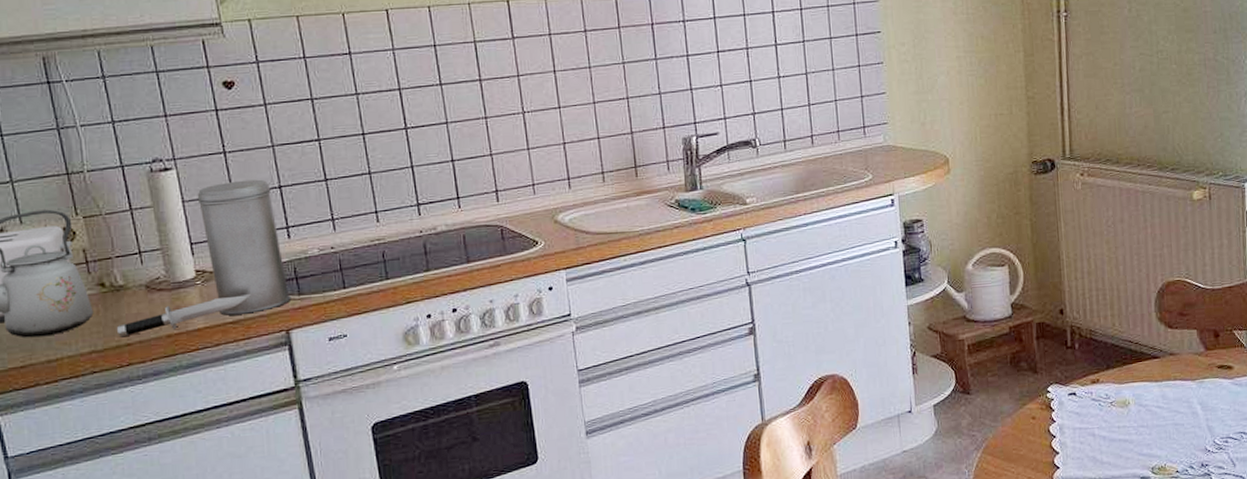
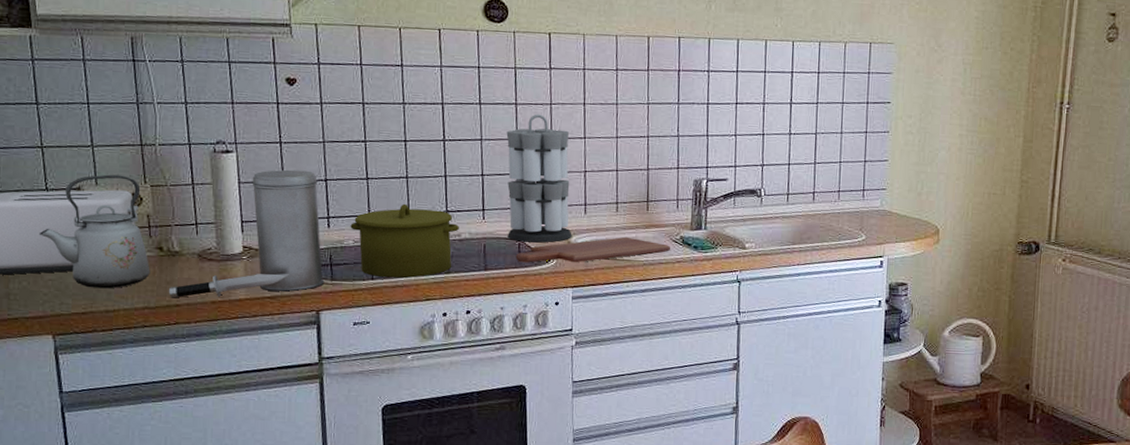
cooking pot: none [313,201,434,285] -> present [350,203,459,278]
spice rack: none [473,87,559,227] -> present [506,114,572,243]
cutting board: none [499,207,667,250] -> present [515,236,671,263]

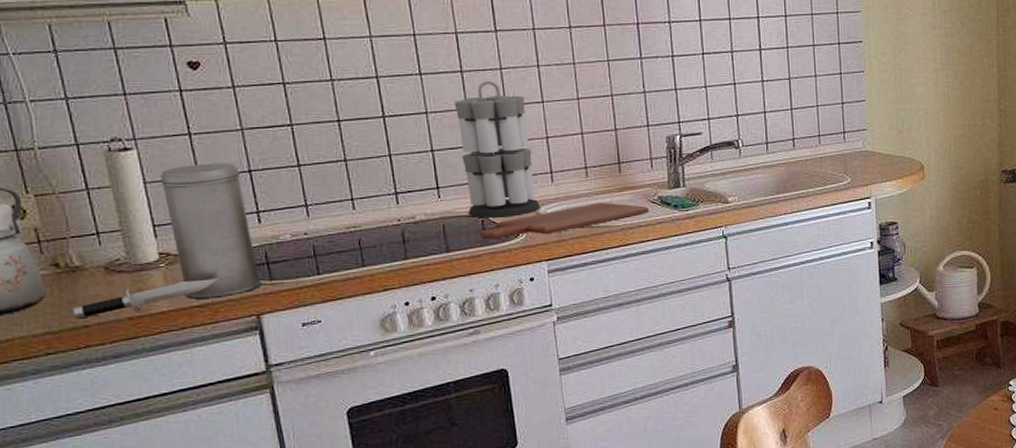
cooking pot: present [350,203,459,278] -> none [285,189,412,271]

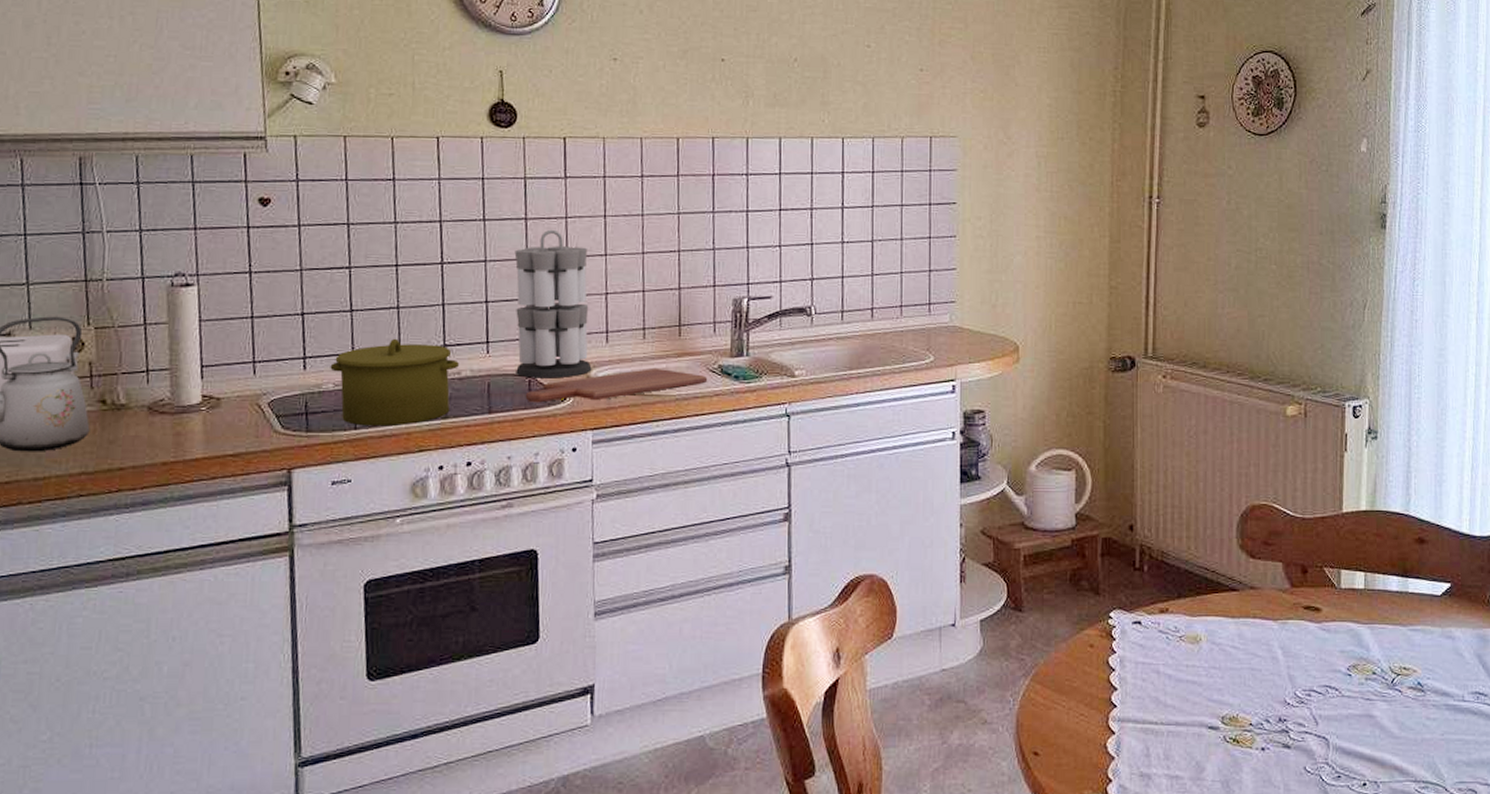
knife: present [73,278,219,319] -> none [111,426,256,461]
canister: present [160,162,263,300] -> none [215,303,298,449]
cooking pot: none [285,189,412,271] -> present [330,338,459,425]

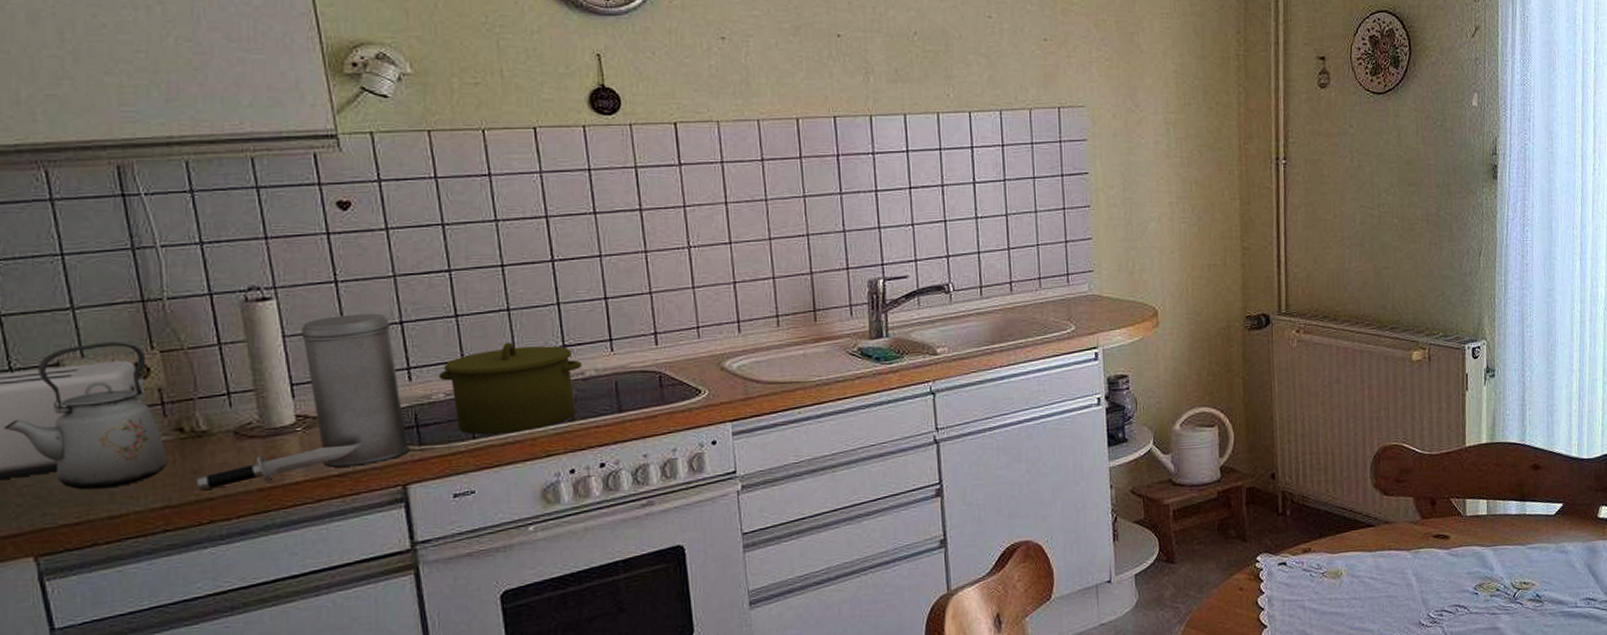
knife: none [111,426,256,461] -> present [197,444,362,491]
canister: none [215,303,298,449] -> present [301,313,411,468]
spice rack: present [514,229,592,379] -> none [631,219,726,374]
cutting board: present [525,367,708,403] -> none [656,354,848,399]

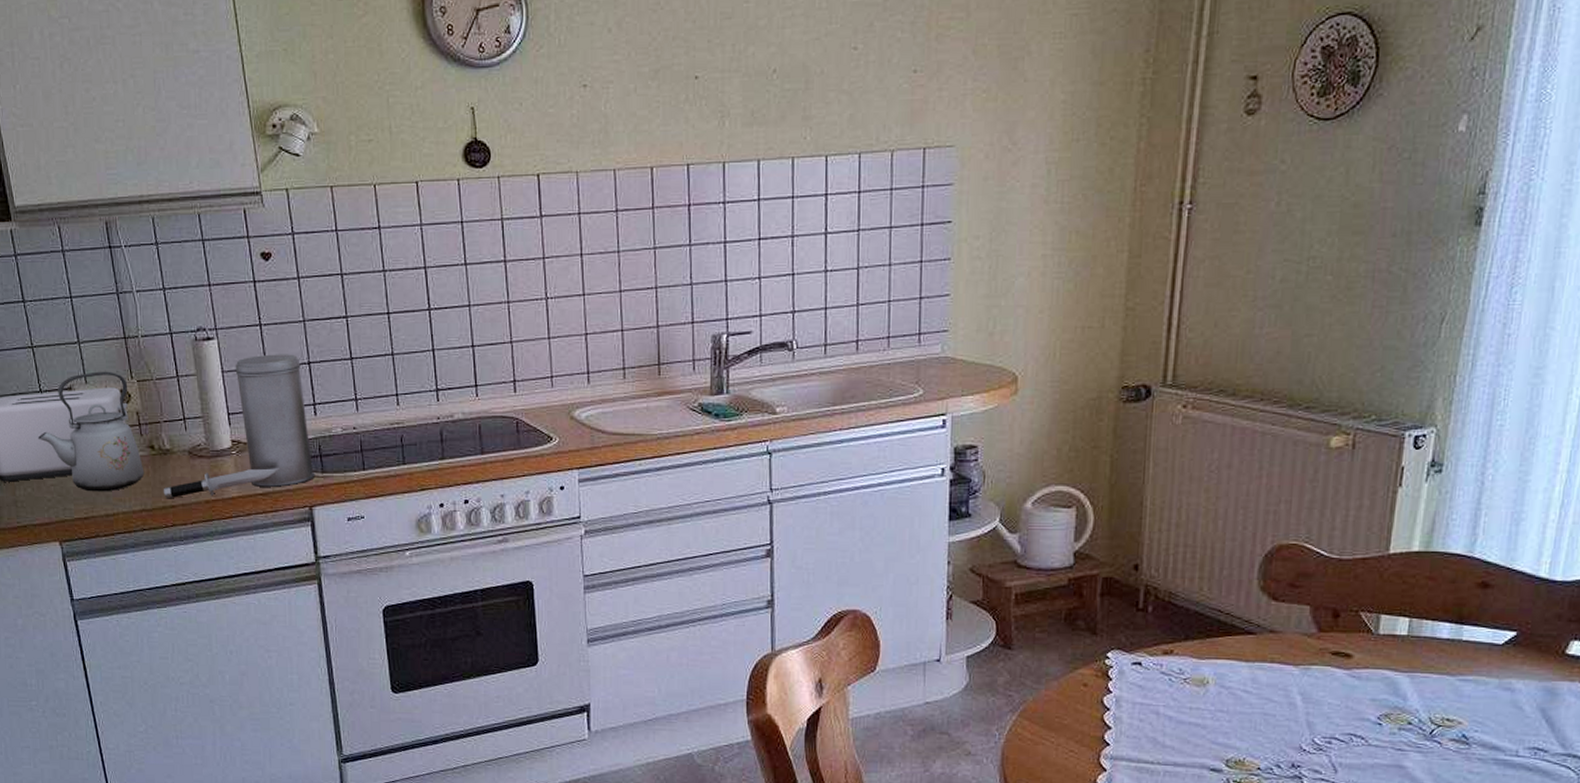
cooking pot: present [439,341,582,434] -> none [337,384,451,466]

